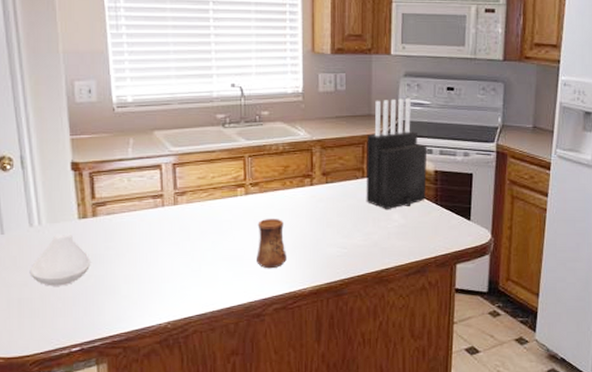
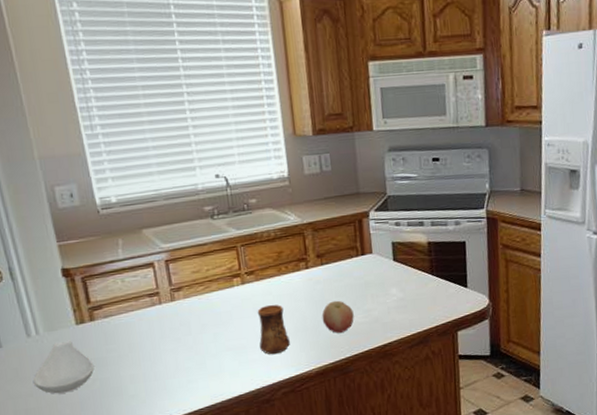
fruit: none [321,220,353,253] -> present [322,300,354,333]
knife block: present [366,99,428,209] -> none [357,173,421,285]

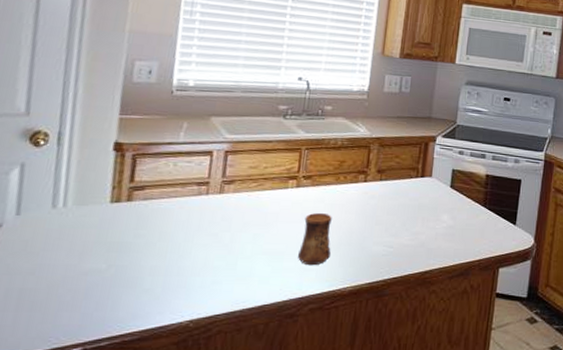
spoon rest: present [32,340,95,394] -> none [40,218,116,276]
fruit: present [322,300,354,333] -> none [368,218,402,252]

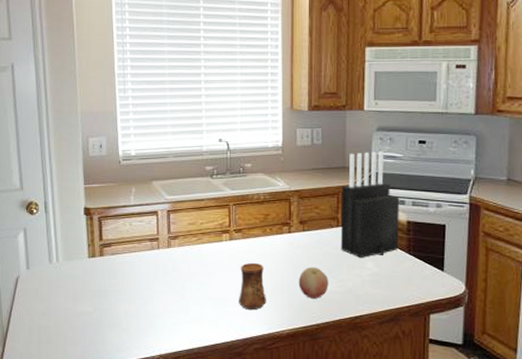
fruit: none [368,218,402,252] -> present [298,267,329,299]
knife block: none [417,104,481,210] -> present [340,152,400,258]

